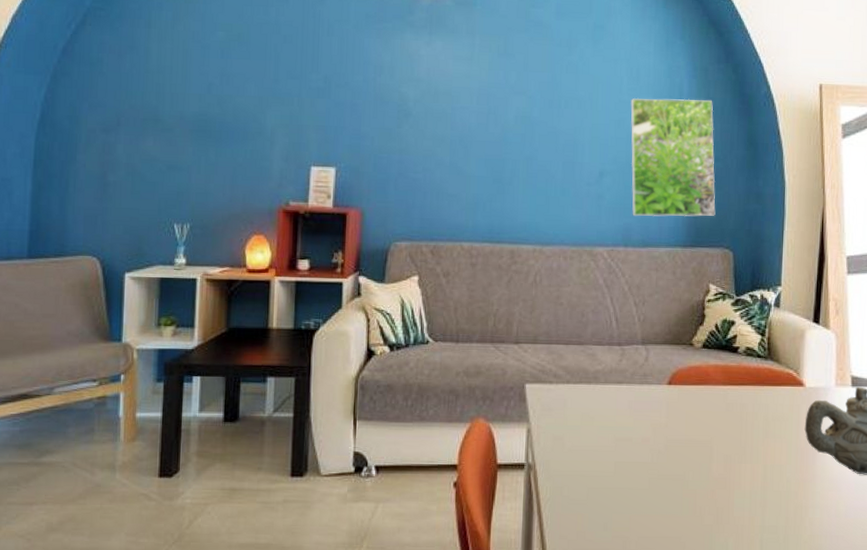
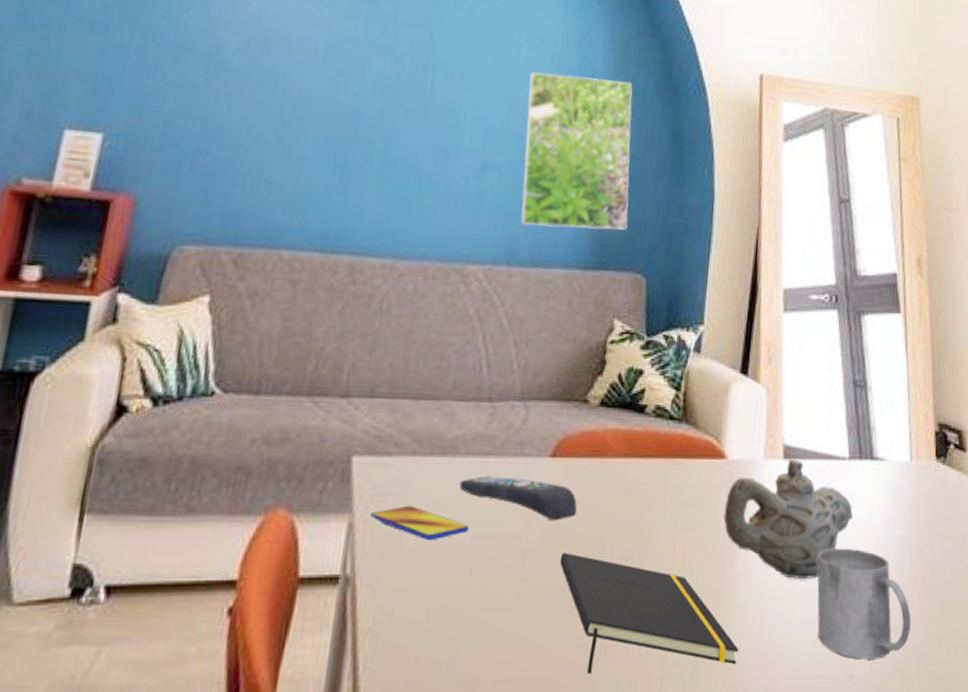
smartphone: none [541,417,612,442] -> present [370,505,470,541]
remote control: none [602,398,690,430] -> present [459,476,577,521]
notepad: none [680,452,821,536] -> present [560,552,739,675]

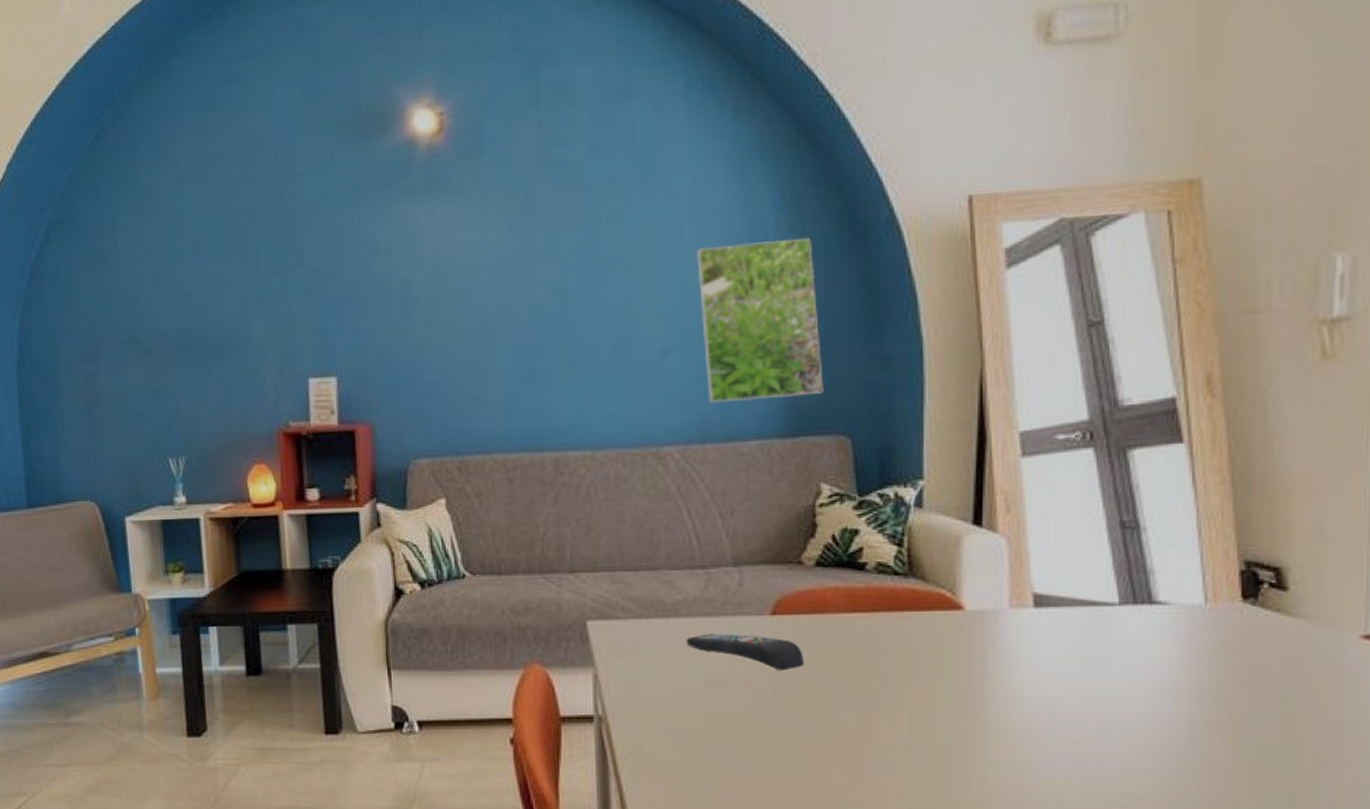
smartphone: present [370,505,470,541] -> none [610,659,701,689]
notepad: present [560,552,739,675] -> none [793,698,996,801]
teapot: present [723,459,853,579] -> none [966,607,1128,723]
mug: present [817,548,911,660] -> none [1085,694,1212,802]

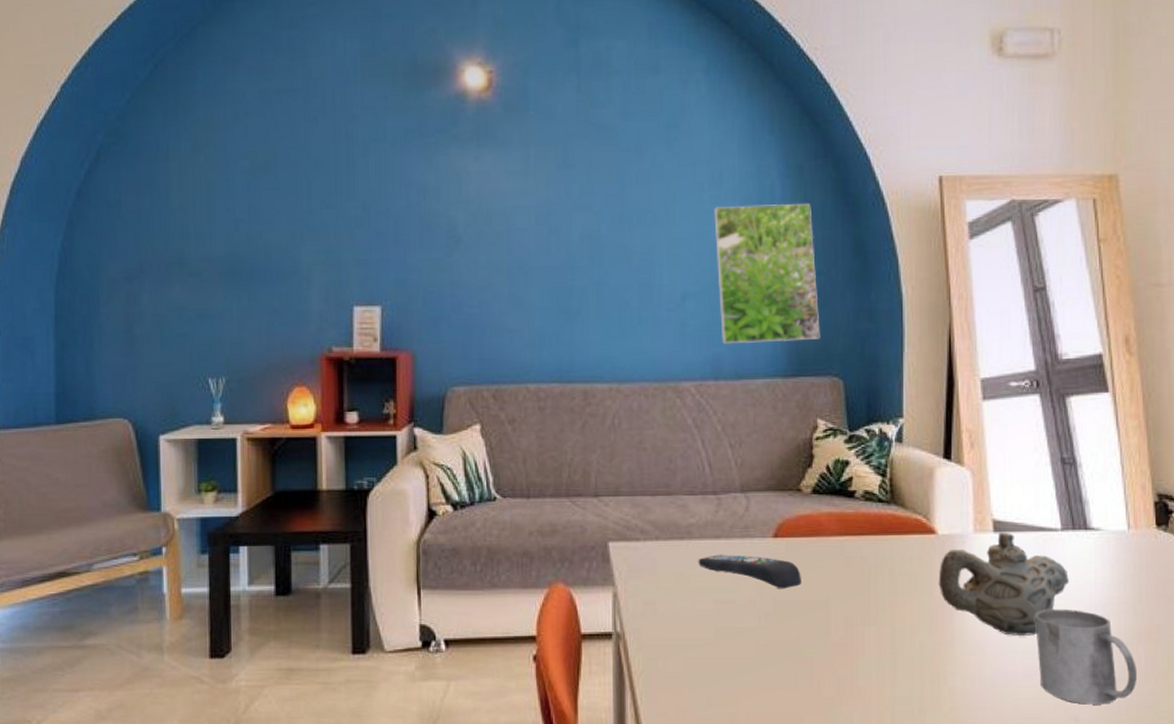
teapot: none [966,607,1128,723] -> present [938,532,1069,636]
mug: none [1085,694,1212,802] -> present [1035,609,1137,705]

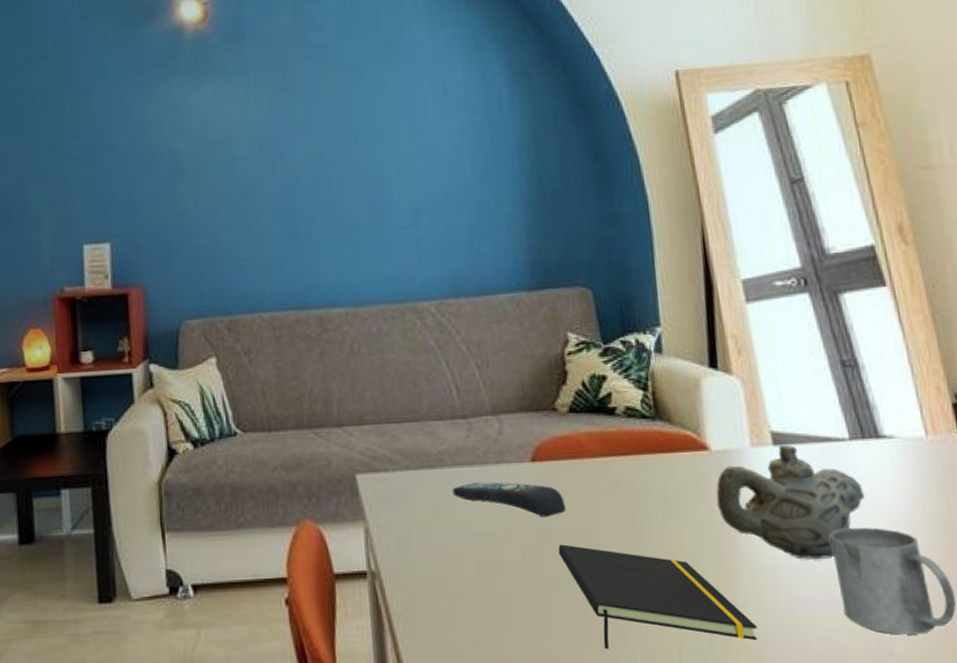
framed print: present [714,203,820,345] -> none [440,108,564,260]
notepad: none [791,614,964,711] -> present [558,544,758,650]

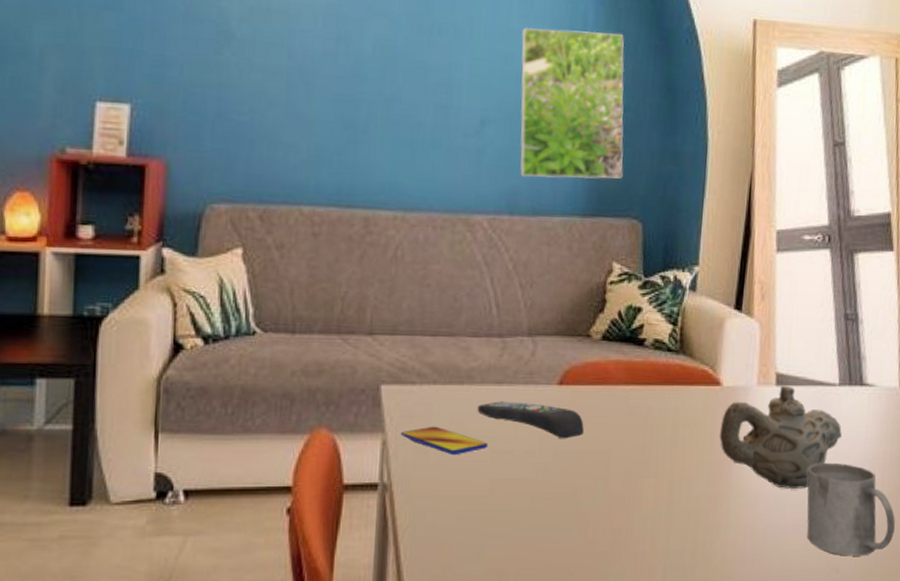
smartphone: none [381,511,469,540] -> present [400,426,489,456]
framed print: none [440,108,564,260] -> present [520,27,625,179]
notepad: present [558,544,758,650] -> none [570,465,734,565]

